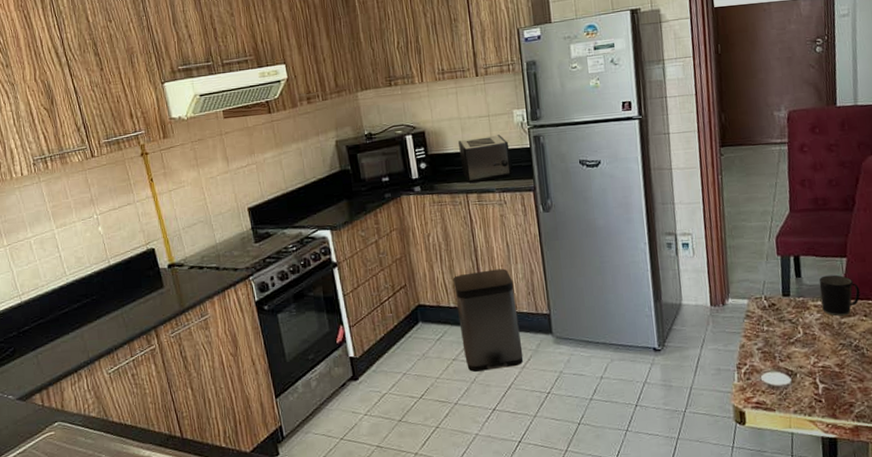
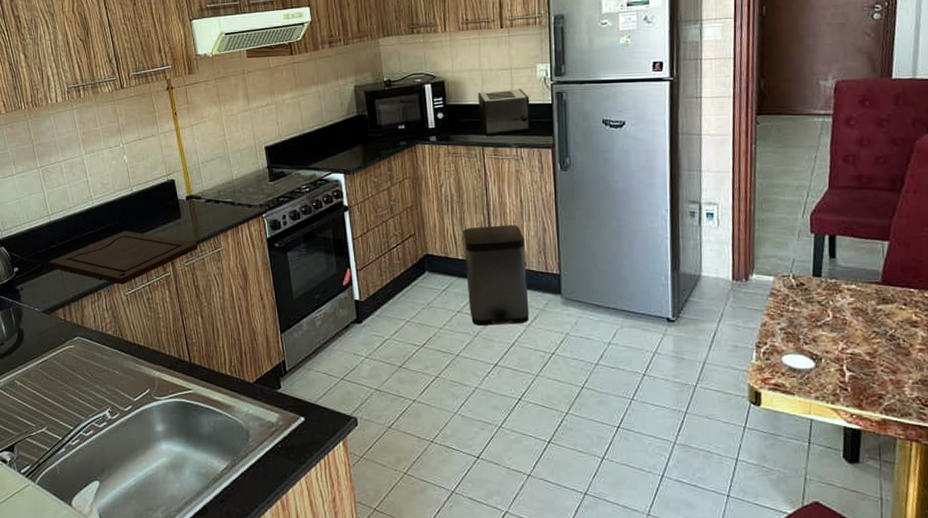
cutting board: none [22,305,184,363] -> present [49,231,199,285]
mug: present [818,274,861,317] -> none [855,258,901,302]

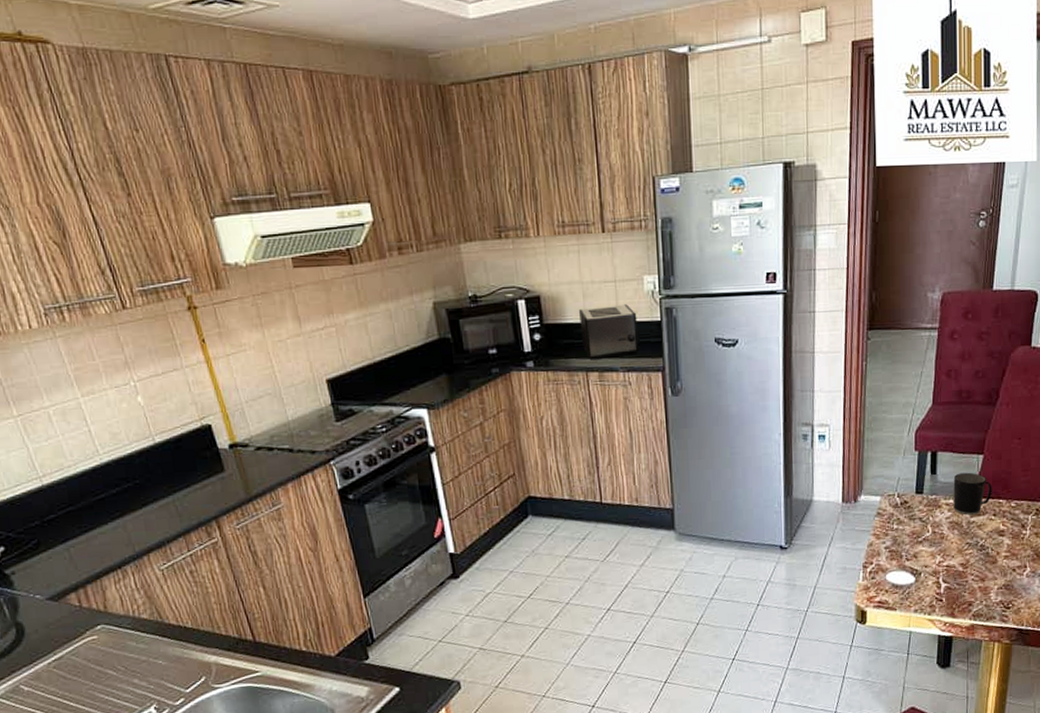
cutting board: present [49,231,199,285] -> none [47,491,252,558]
pedal bin: present [462,225,529,325] -> none [568,458,642,570]
mug: none [855,258,901,302] -> present [953,472,992,516]

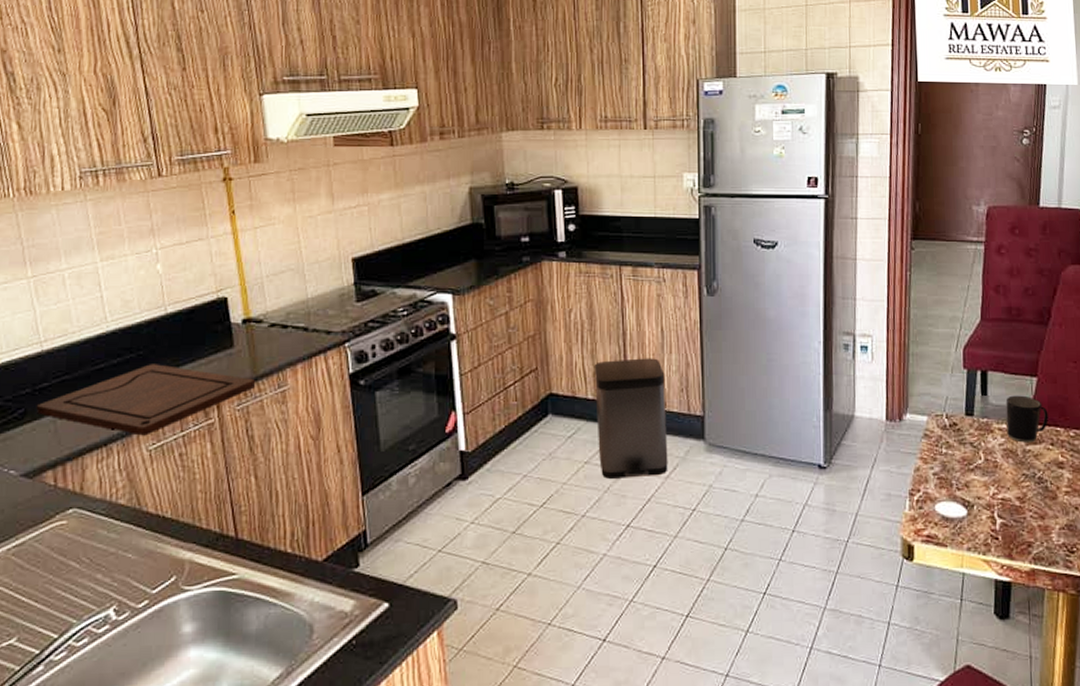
cutting board: none [47,491,252,558] -> present [36,364,256,436]
pedal bin: none [568,458,642,570] -> present [594,358,668,479]
toaster: present [579,304,639,360] -> none [616,200,675,254]

